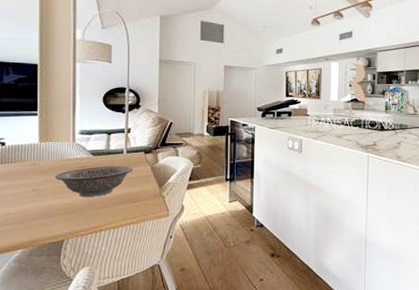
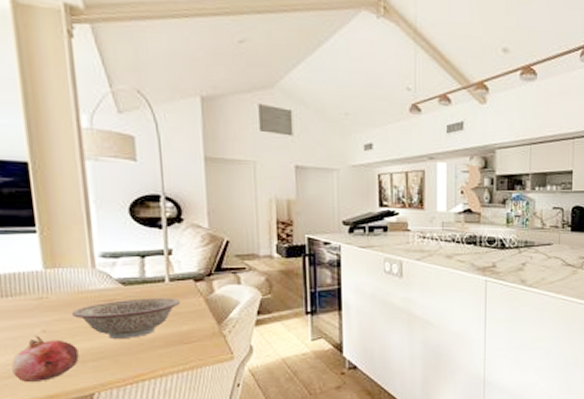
fruit: none [9,193,56,230] -> present [12,335,79,383]

